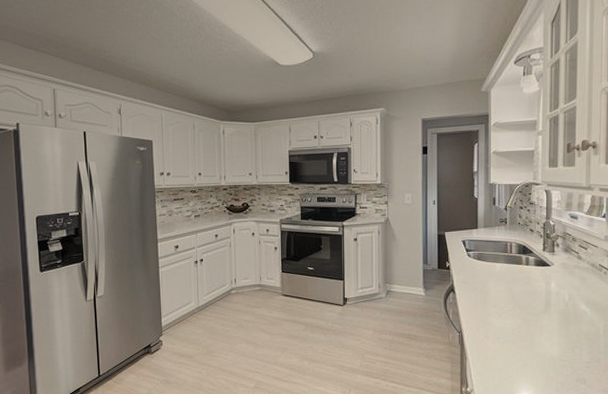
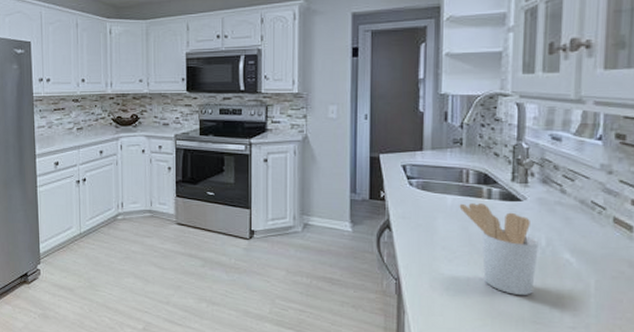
utensil holder: none [505,269,564,340] -> present [459,203,540,296]

